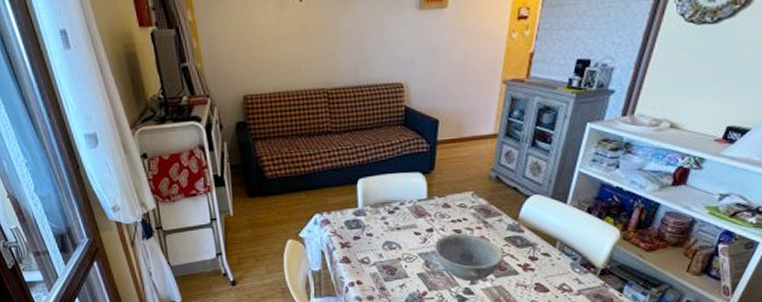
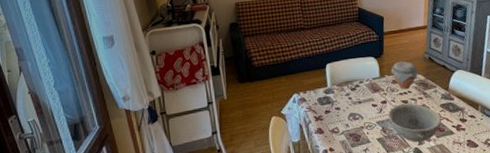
jar: none [442,179,480,215] -> present [391,61,419,89]

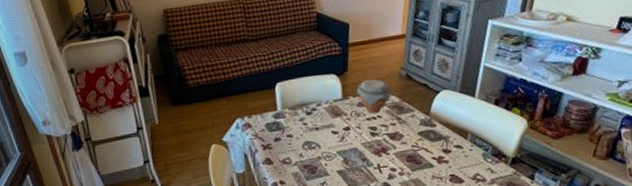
bowl: present [388,103,441,143] -> none [351,130,418,177]

